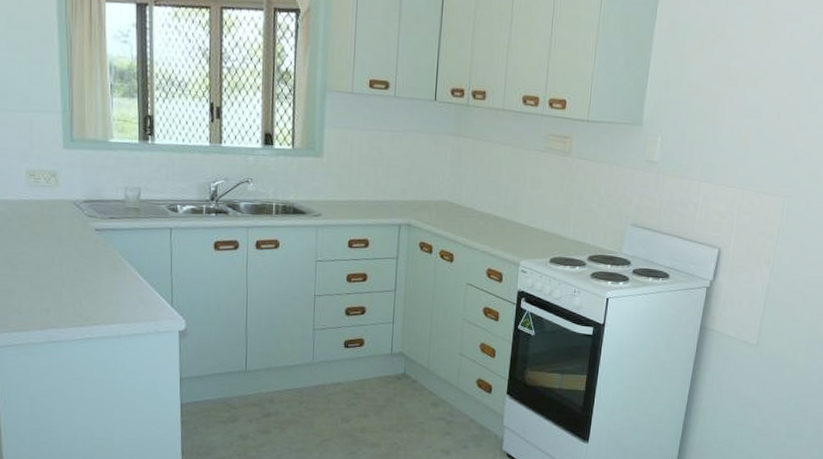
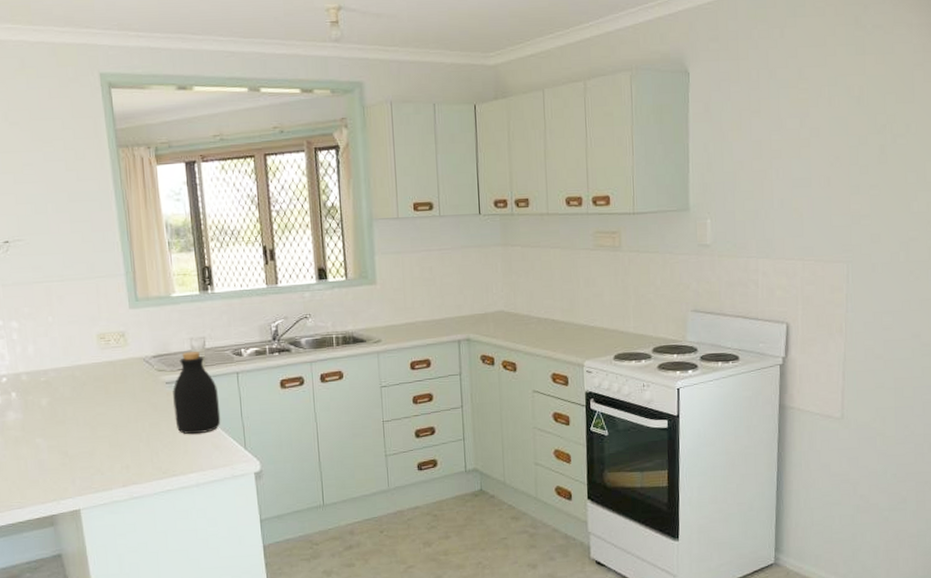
bottle: none [101,201,150,286] -> present [173,352,221,435]

